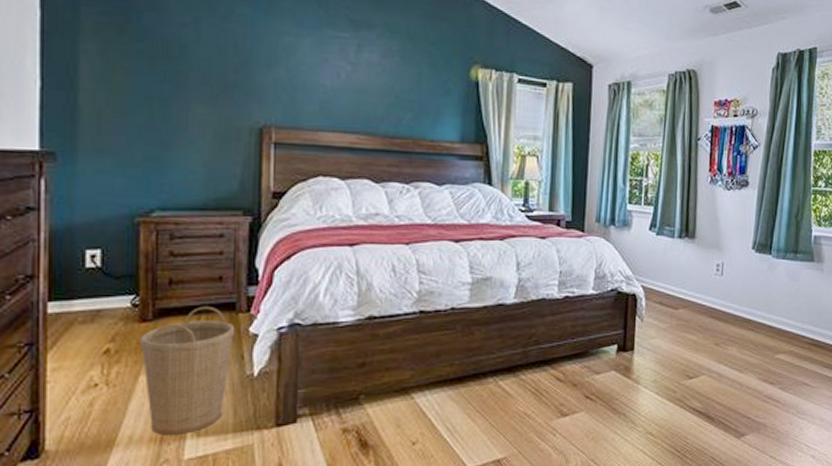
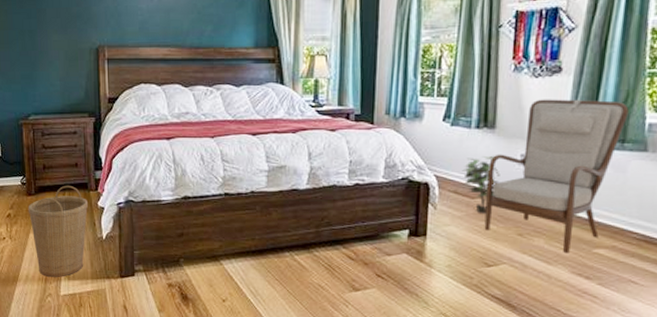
potted plant: none [666,265,700,323] -> present [462,155,501,212]
armchair: none [686,211,800,361] -> present [484,99,629,254]

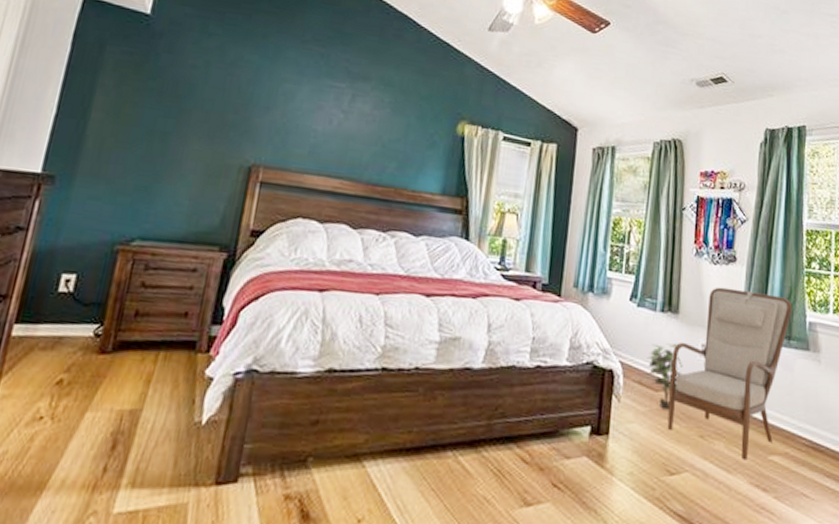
basket: present [28,185,89,277] -> none [86,342,192,484]

